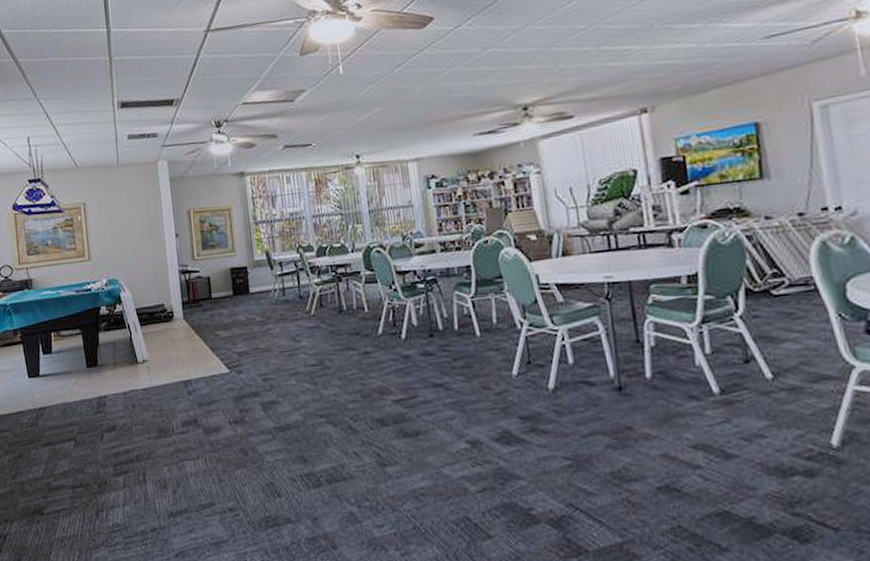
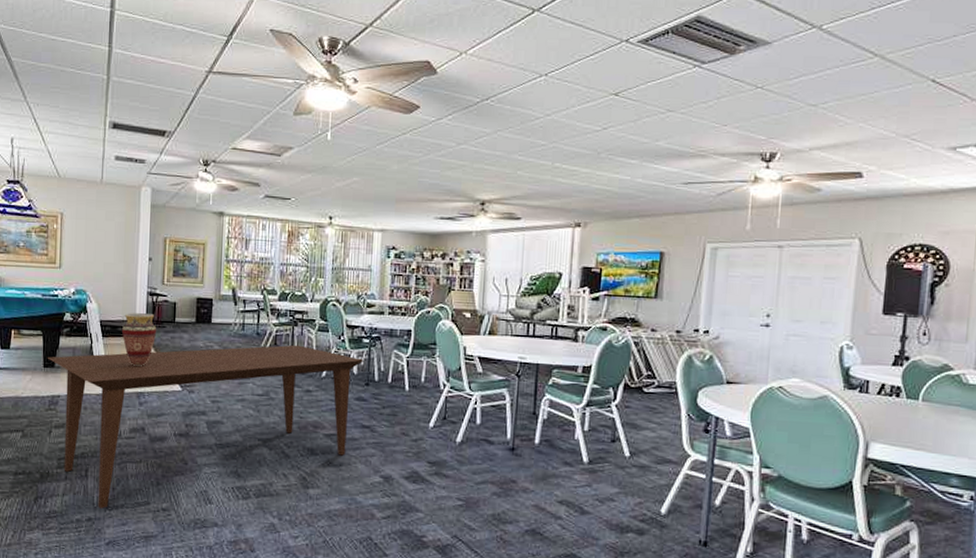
dining table: none [88,302,423,516] -> present [47,345,365,509]
vase: none [159,293,195,353] -> present [122,313,157,366]

